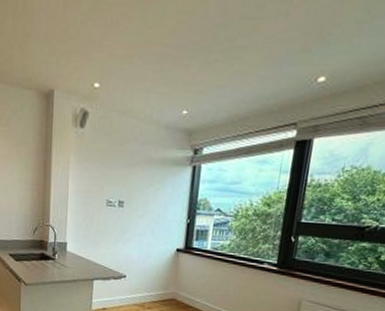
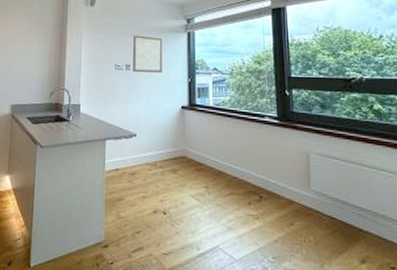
wall art: none [126,167,163,211] -> present [133,35,163,73]

